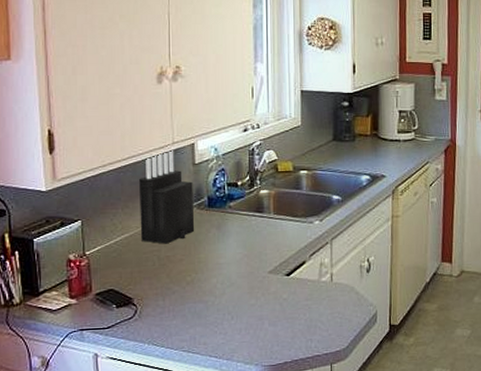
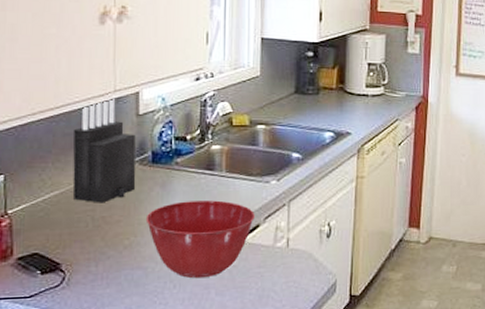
mixing bowl: none [204,240,301,311] -> present [145,200,255,279]

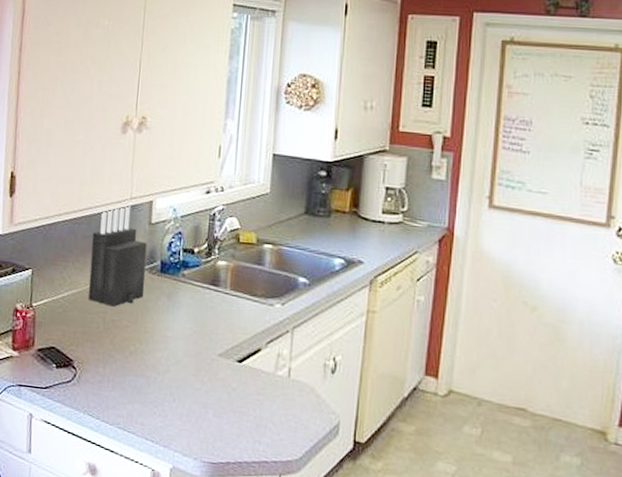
mixing bowl: present [145,200,255,279] -> none [151,314,257,397]

